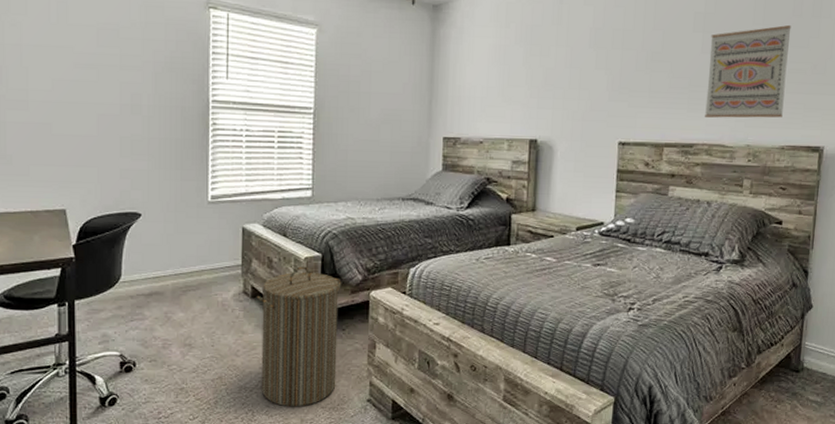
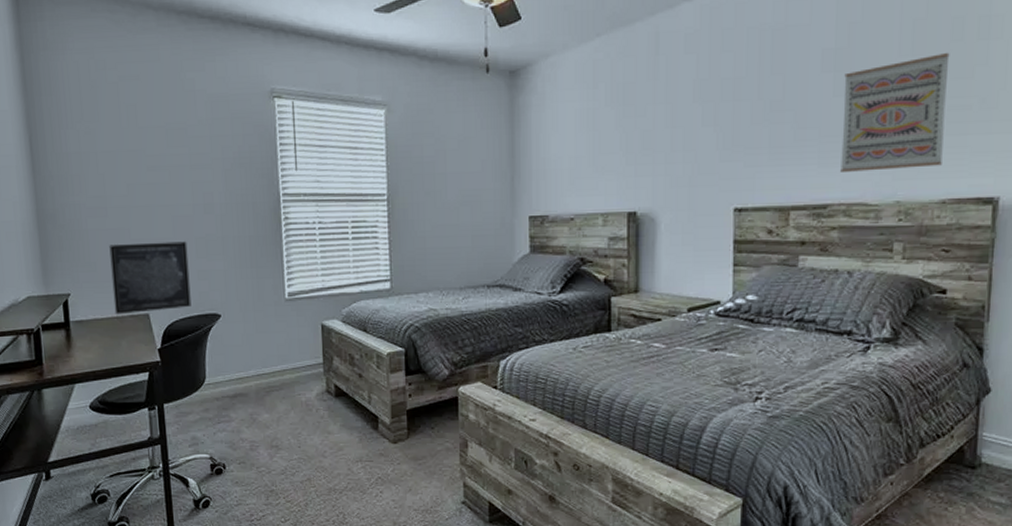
wall art: none [28,138,111,209] -> present [109,241,192,315]
laundry hamper: present [256,266,342,407] -> none [339,362,428,510]

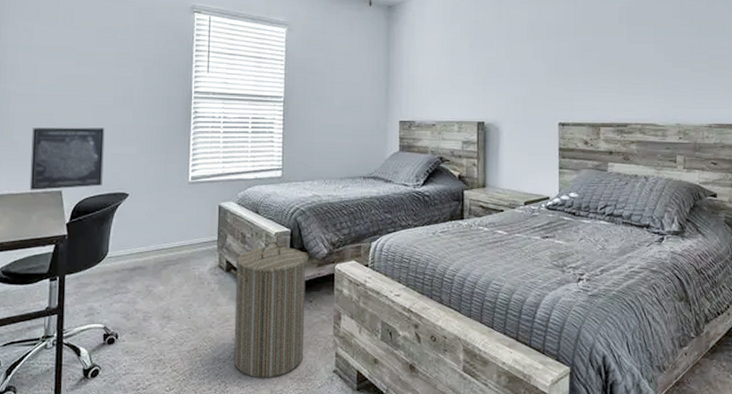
laundry hamper: none [339,362,428,510] -> present [230,241,309,378]
wall art: present [840,53,950,172] -> none [636,17,708,100]

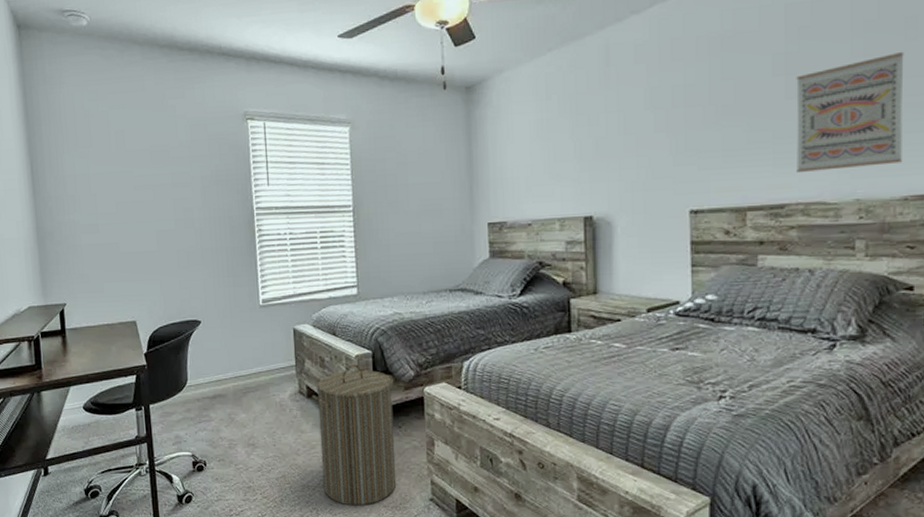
wall art: present [29,127,105,191] -> none [100,254,174,322]
wall art: none [636,17,708,100] -> present [796,52,904,172]

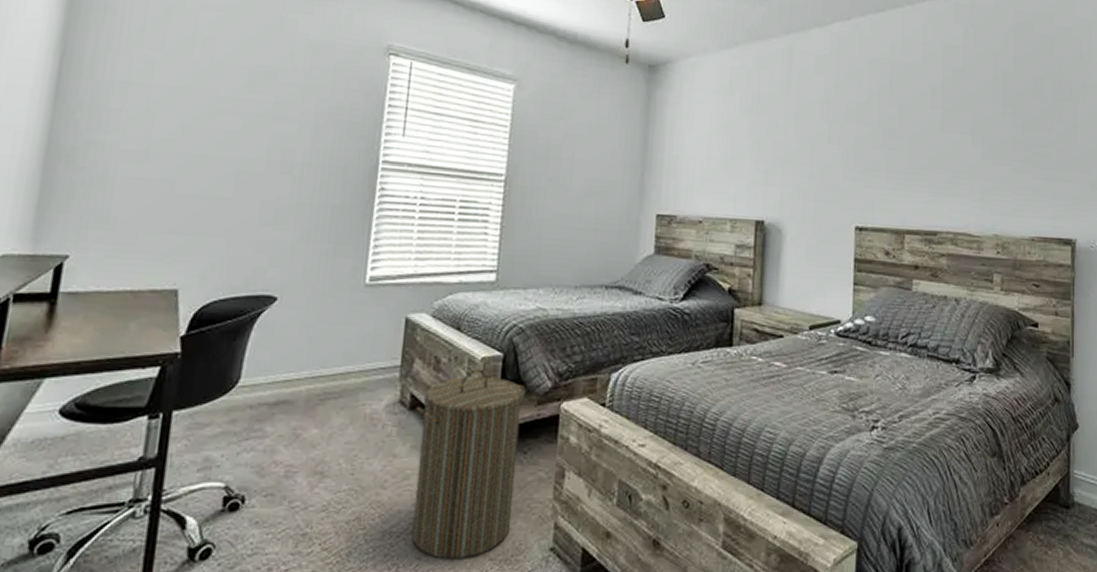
wall art: present [796,52,904,172] -> none [948,106,1033,206]

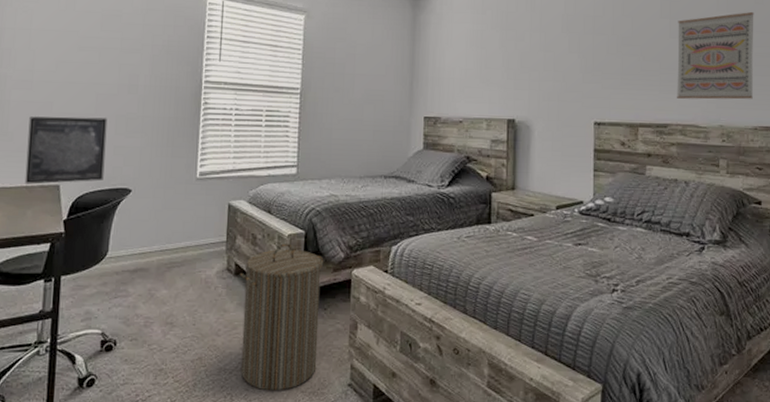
wall art: none [128,198,250,289] -> present [24,116,108,185]
wall art: none [948,106,1033,206] -> present [677,12,754,100]

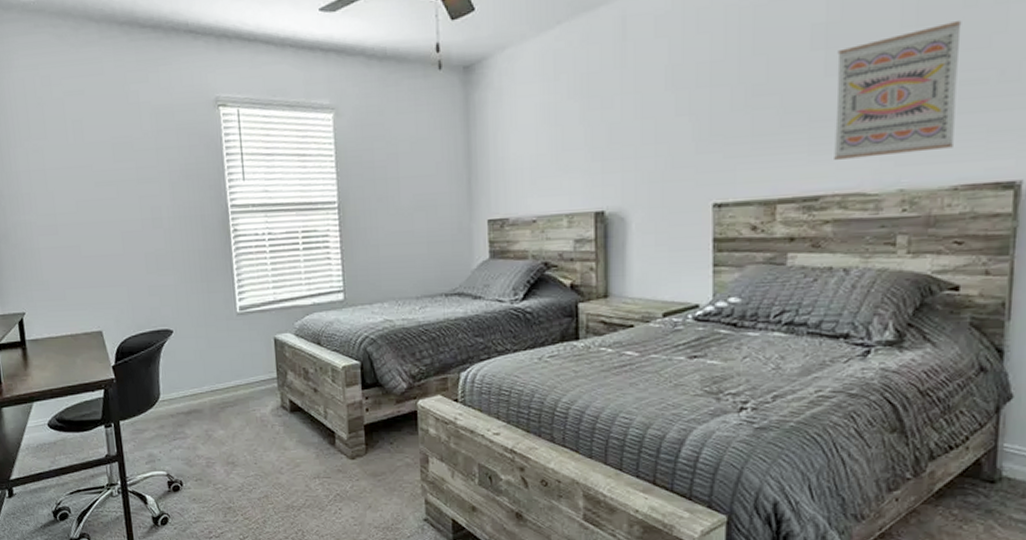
wall art: present [24,116,108,185] -> none [61,257,144,333]
laundry hamper: present [239,243,324,391] -> none [295,376,388,527]

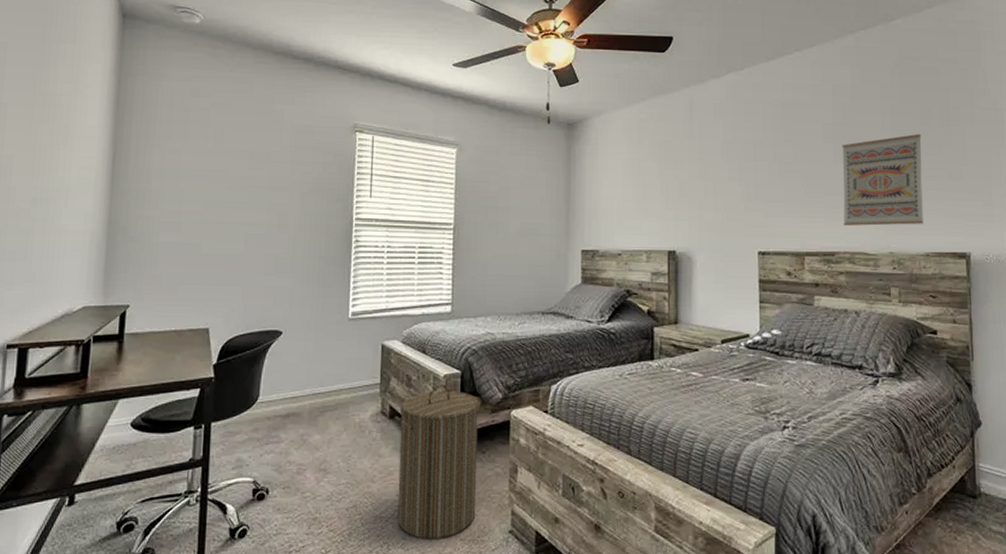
laundry hamper: none [295,376,388,527] -> present [394,384,481,539]

